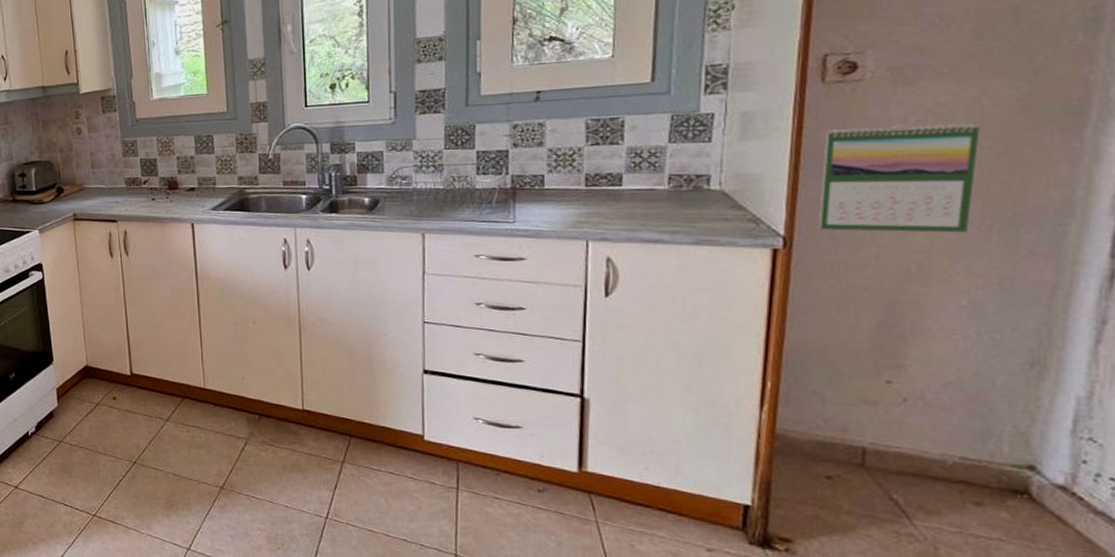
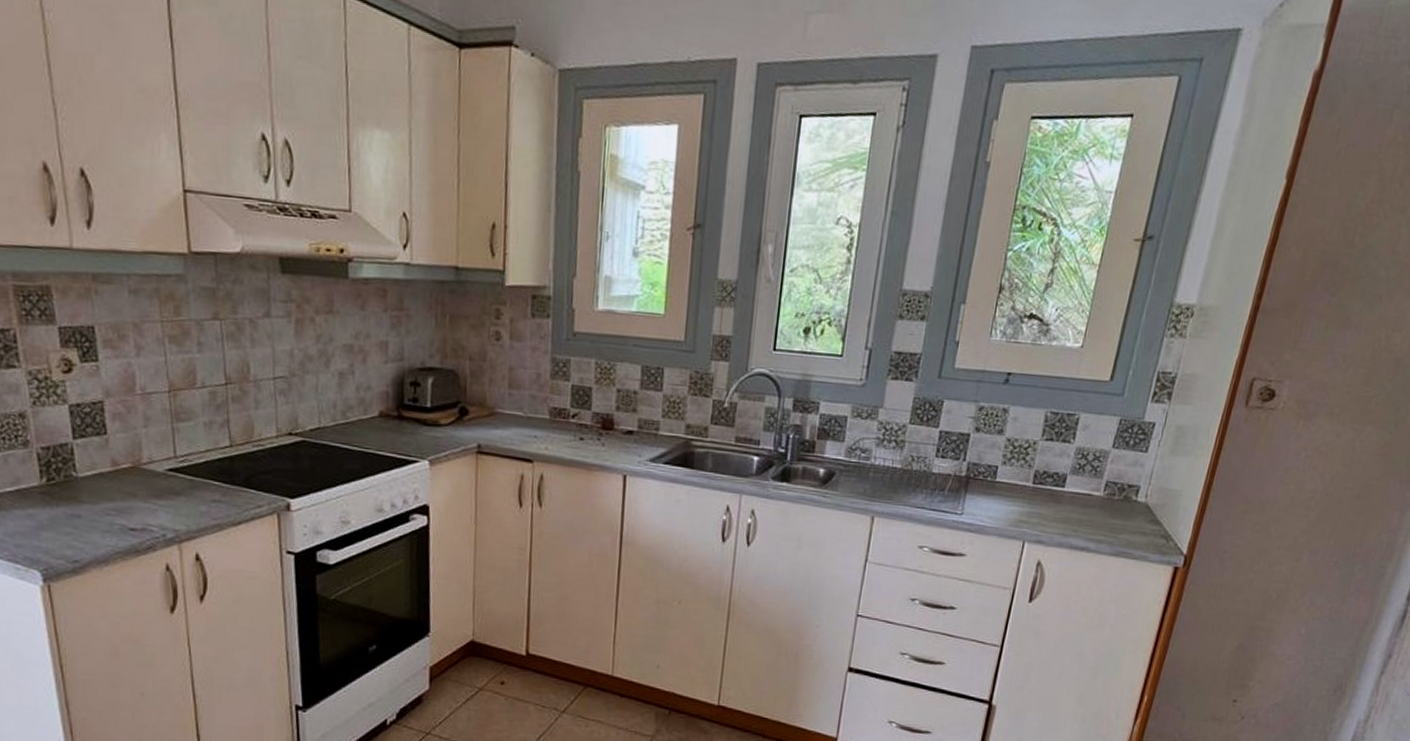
calendar: present [818,123,980,233] -> none [1213,455,1349,567]

